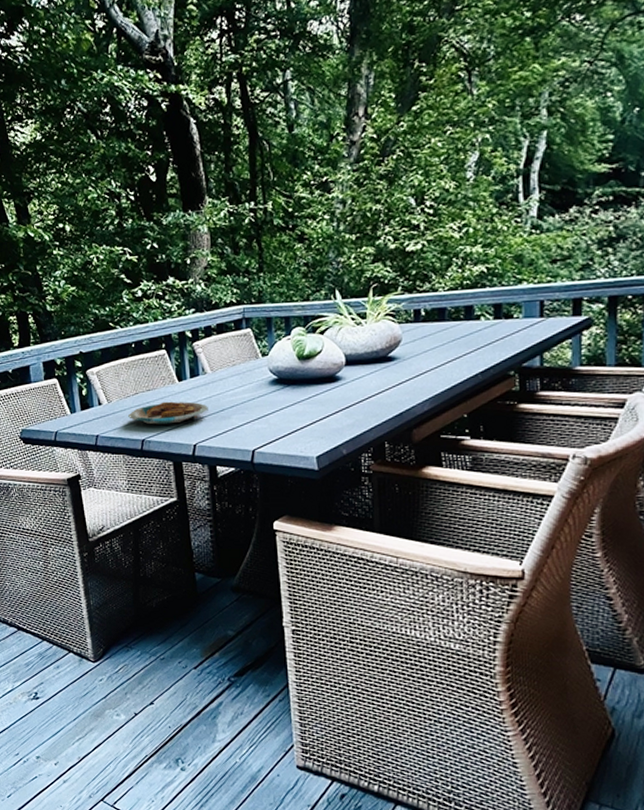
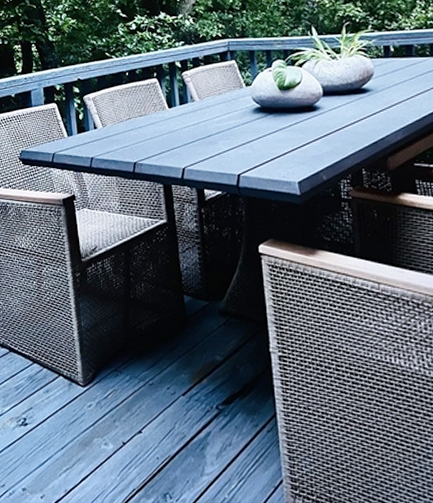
plate: present [128,401,208,425] -> none [122,126,196,148]

